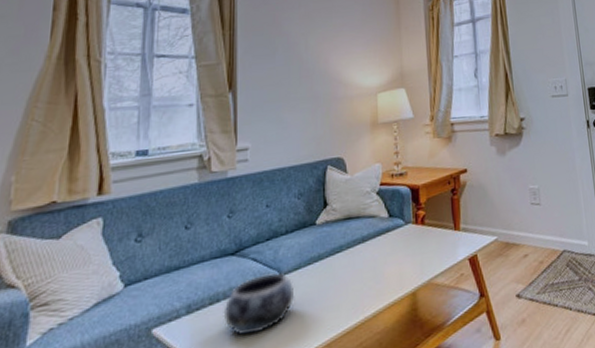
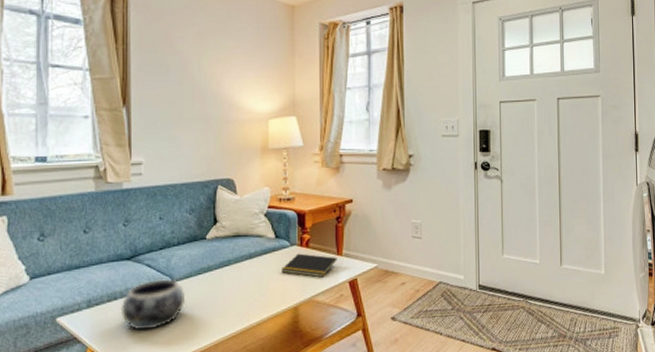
notepad: none [397,231,455,257] -> present [281,253,337,278]

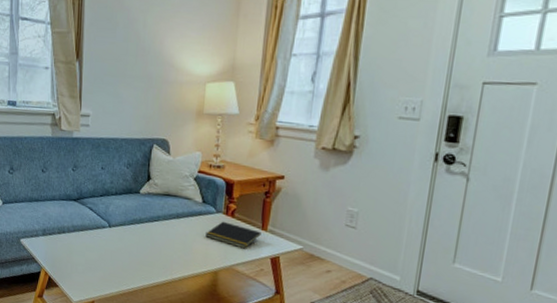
decorative bowl: present [120,279,186,331] -> none [67,221,119,265]

